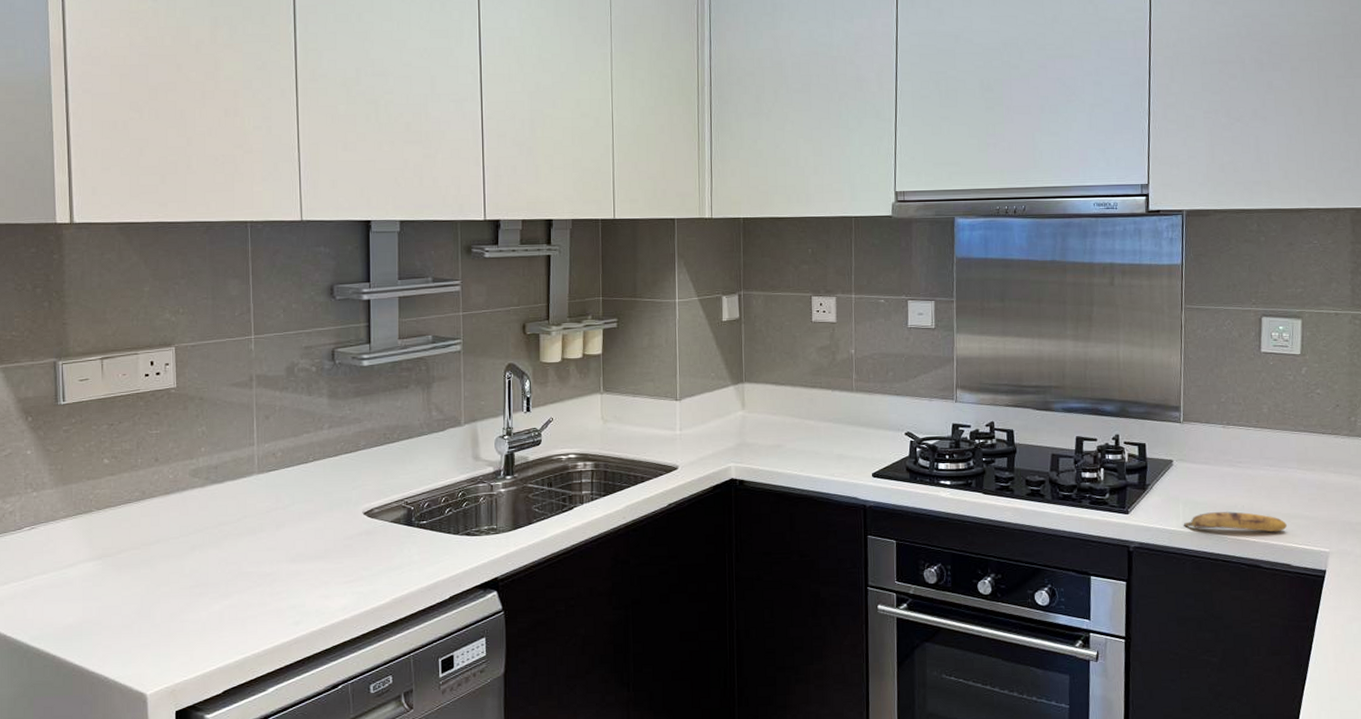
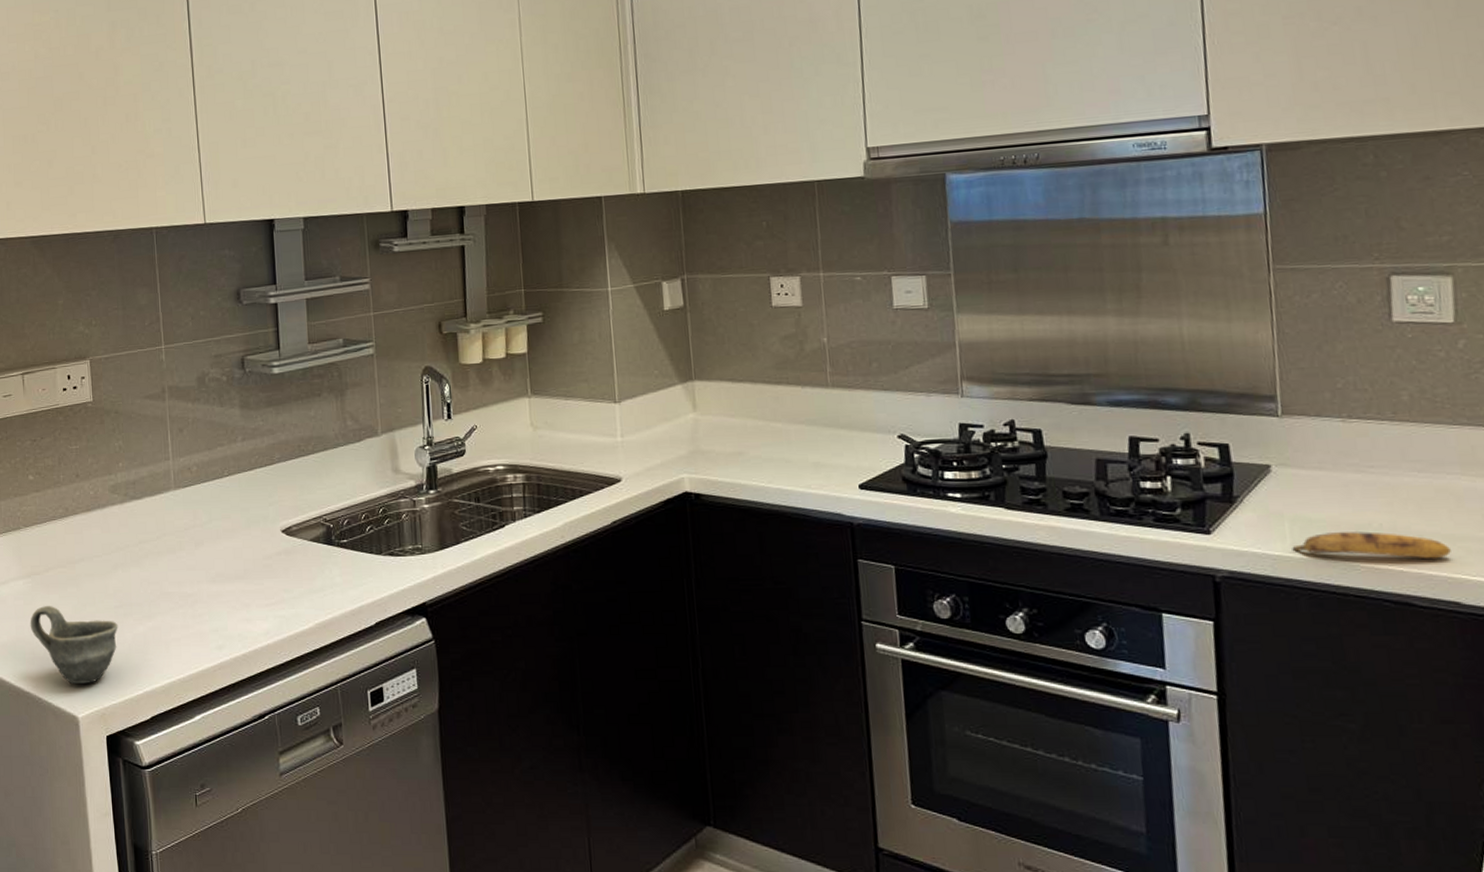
cup: none [98,587,193,663] -> present [30,606,118,685]

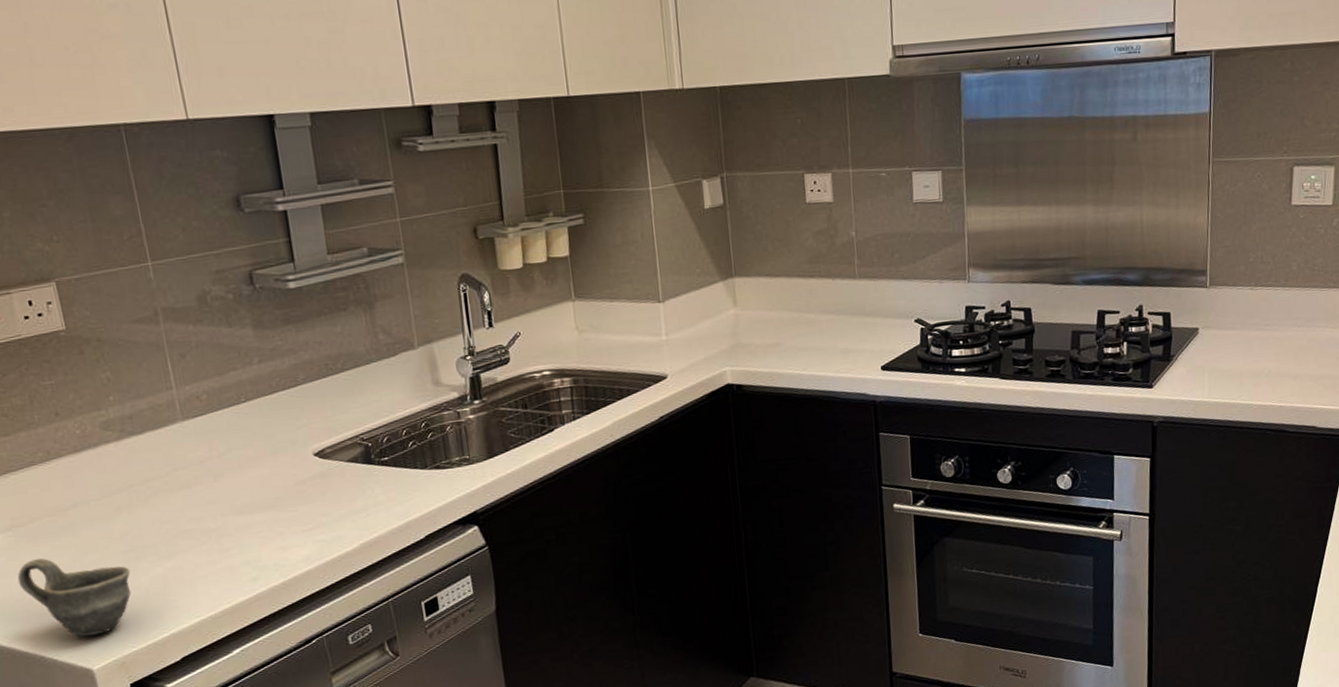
banana: present [1292,531,1451,559] -> none [1208,377,1313,397]

